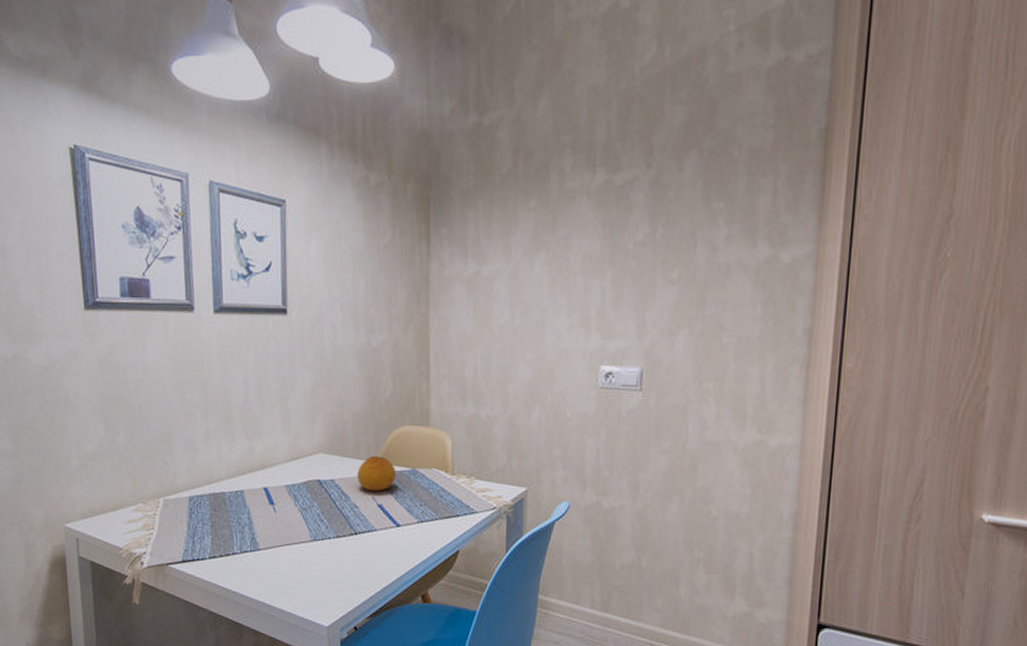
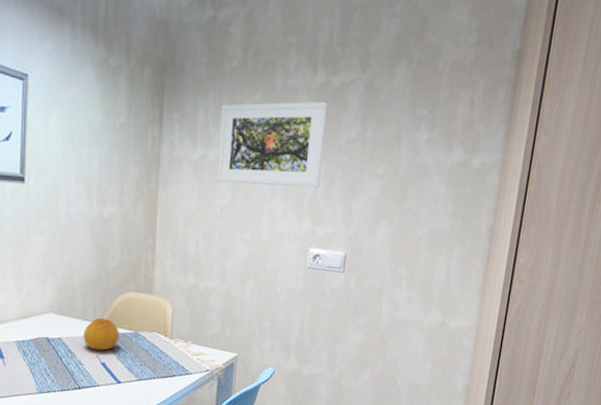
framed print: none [492,202,610,300] -> present [217,101,328,188]

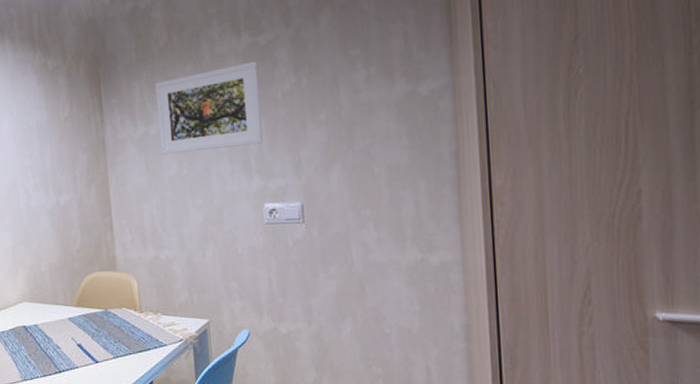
fruit: present [83,318,119,351] -> none [57,301,91,333]

